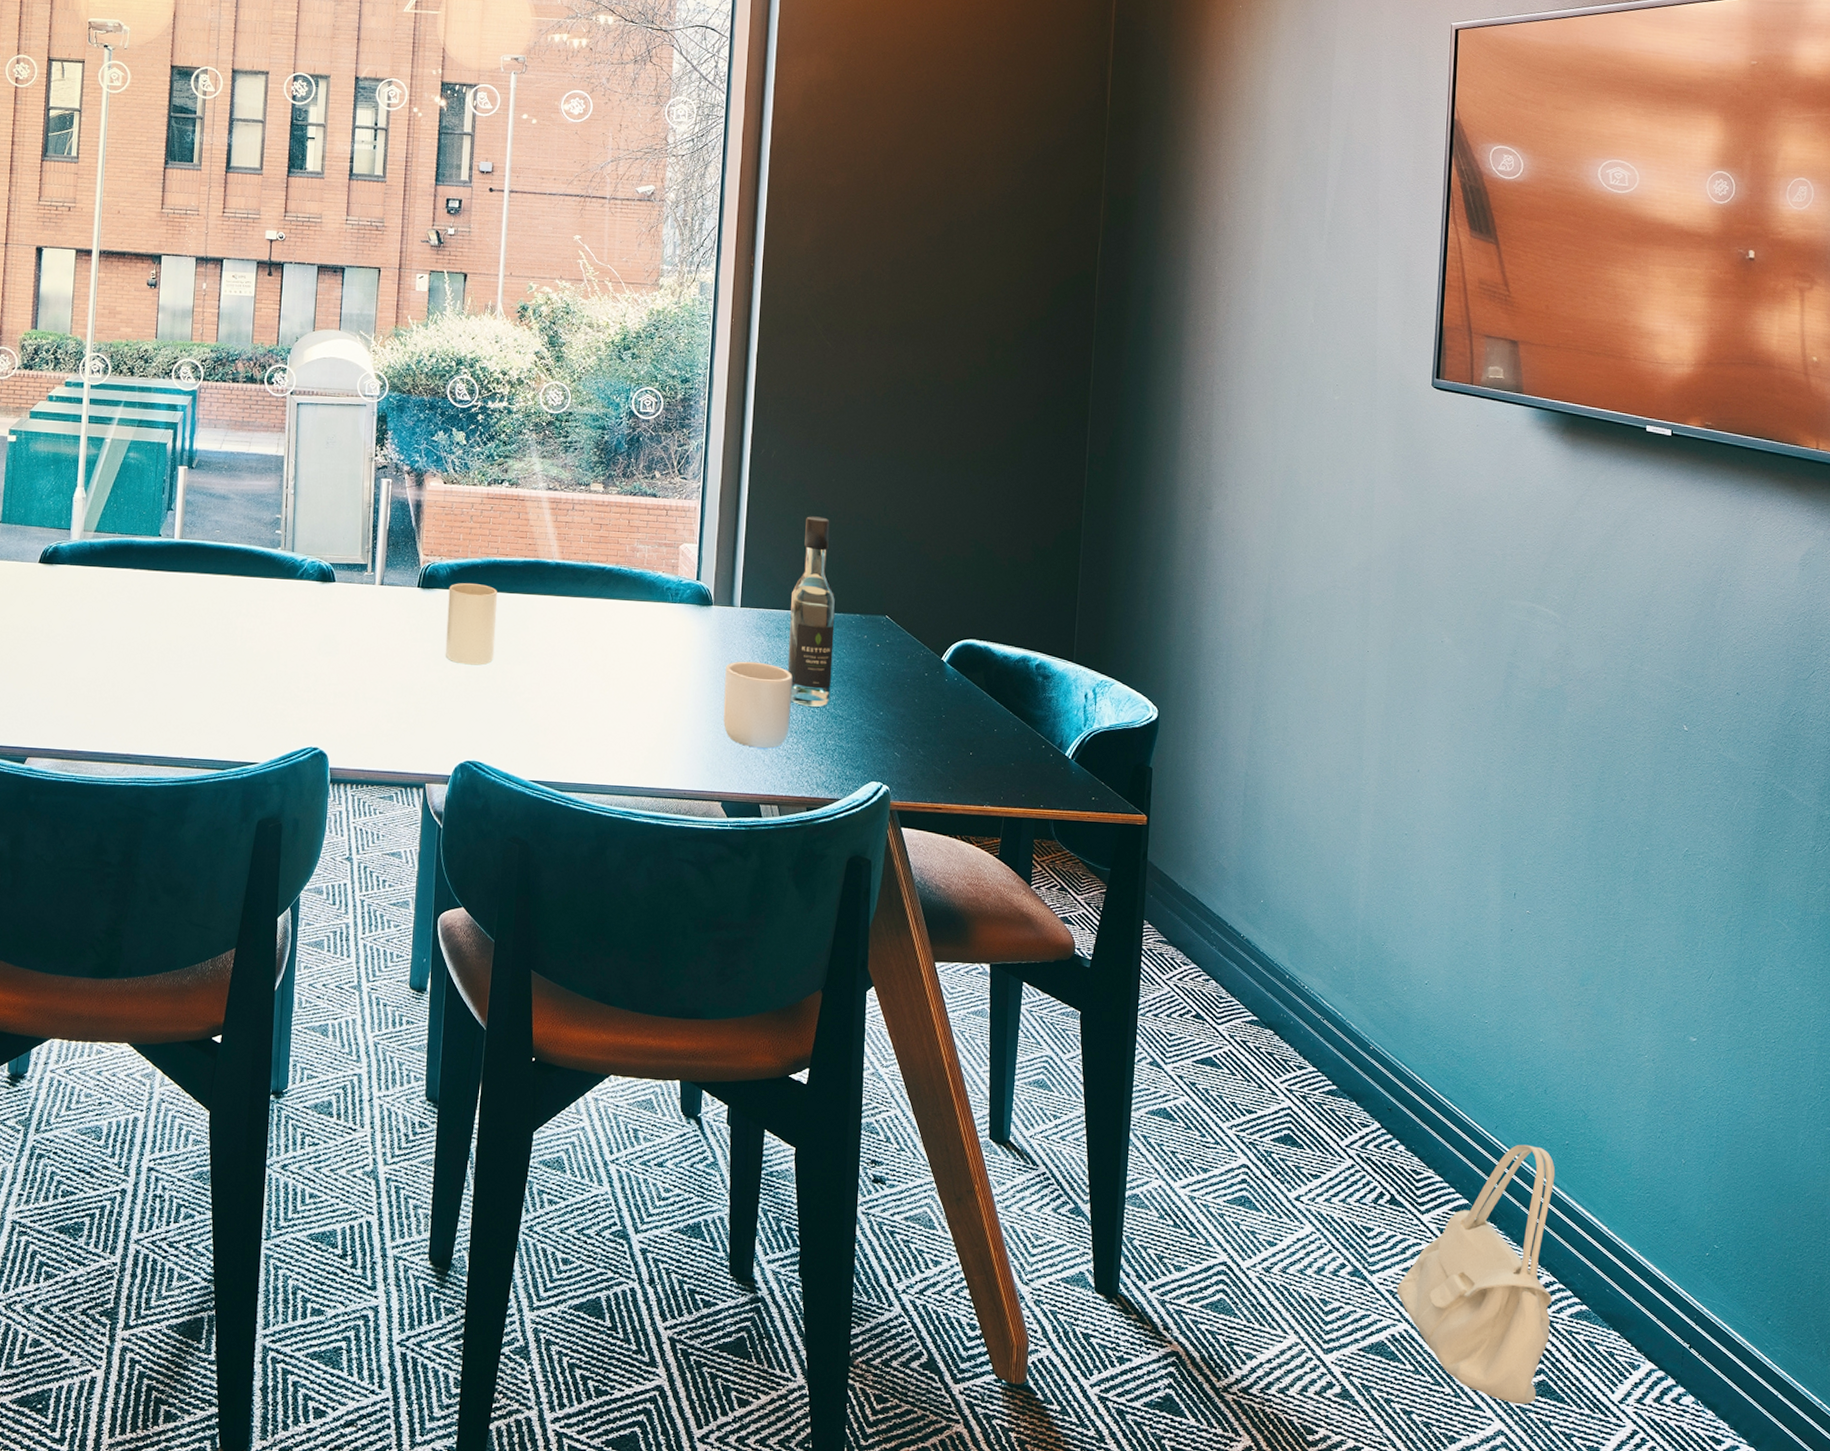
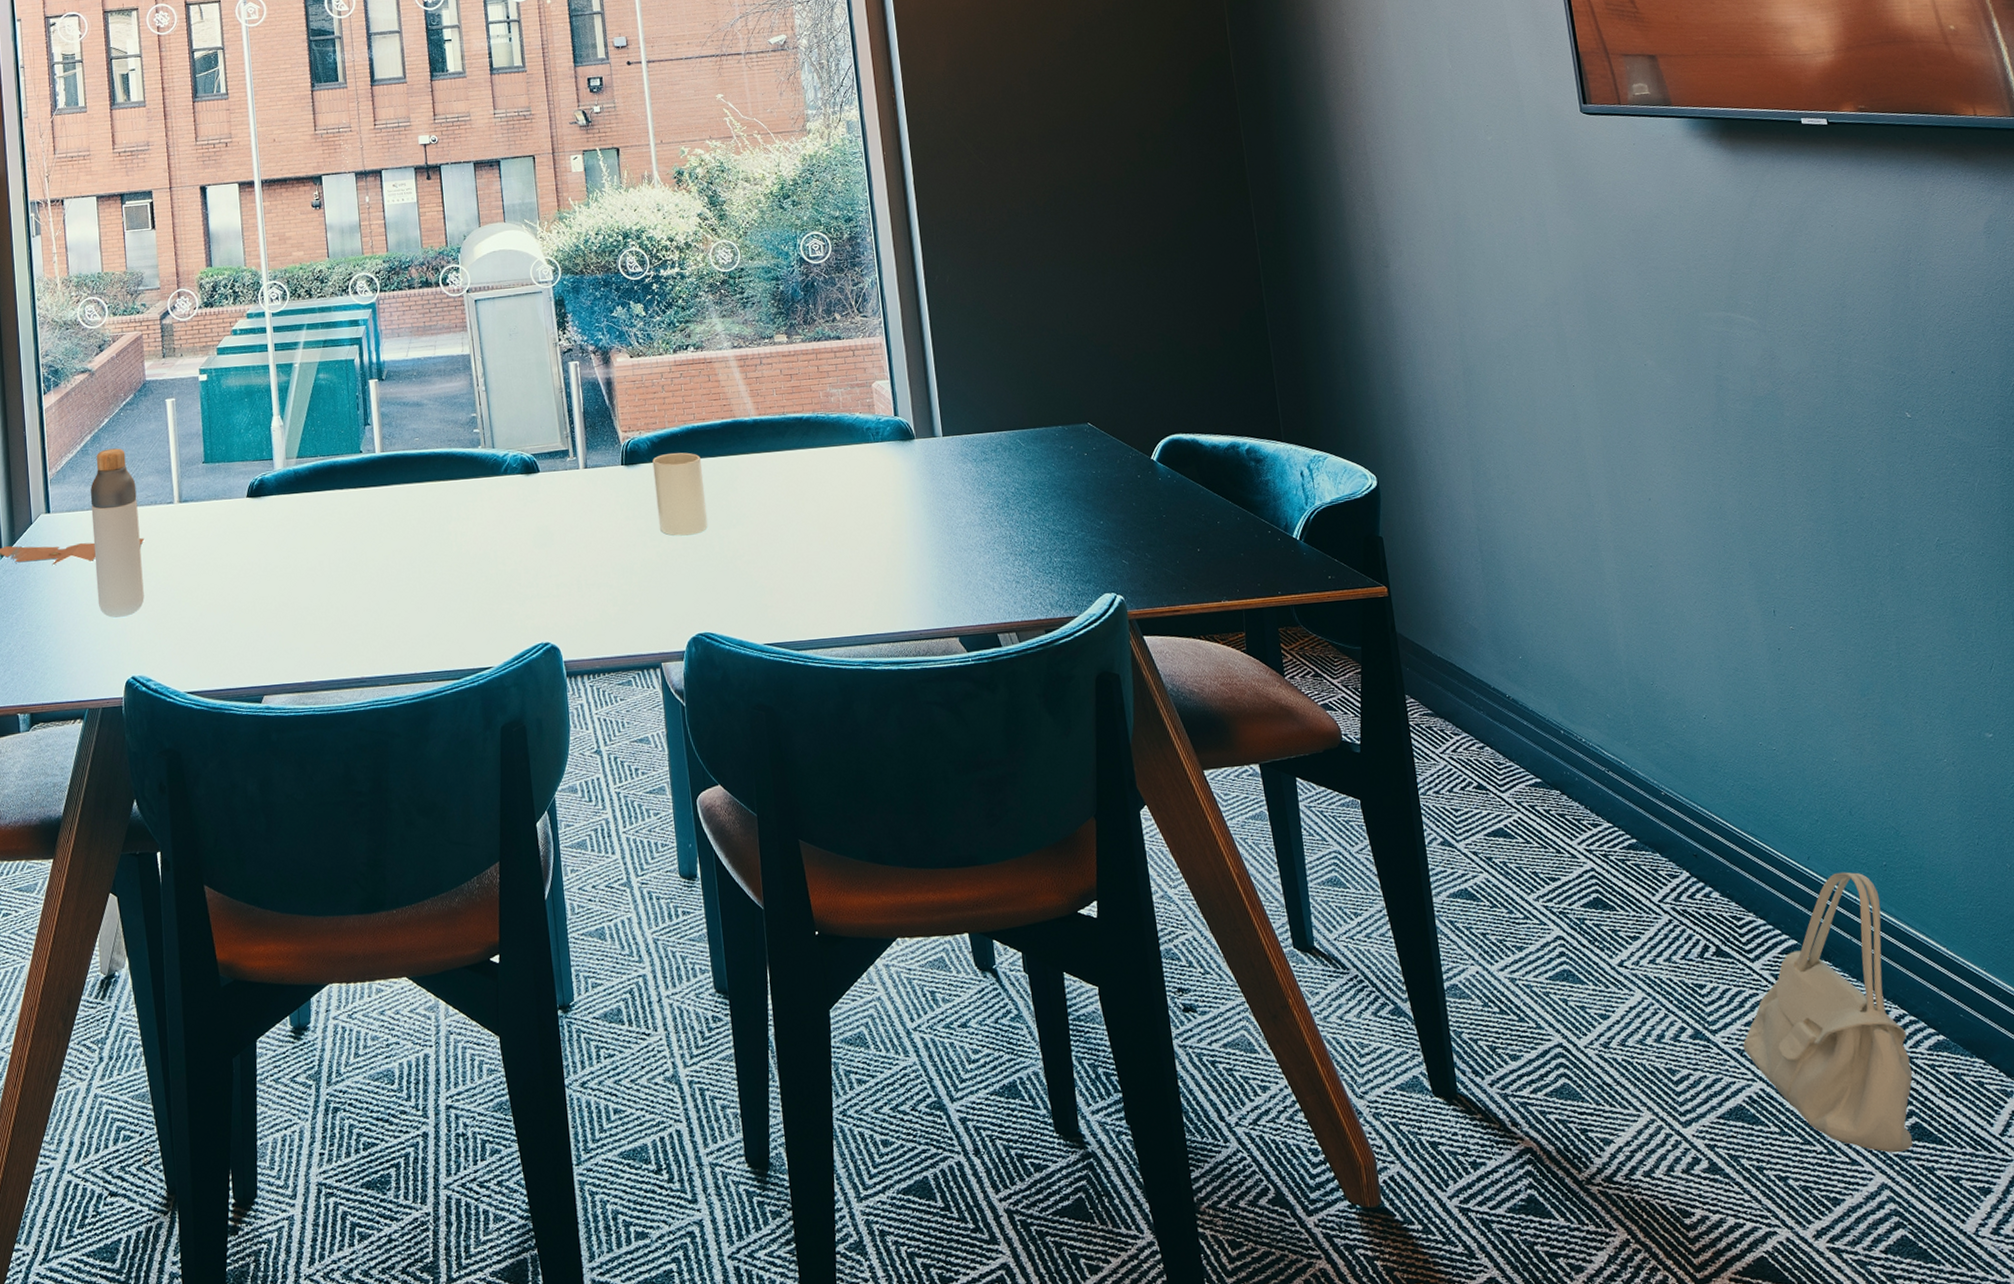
mug: present [723,661,793,749] -> none [939,489,1014,577]
bottle: present [787,516,836,707] -> none [991,334,1048,527]

